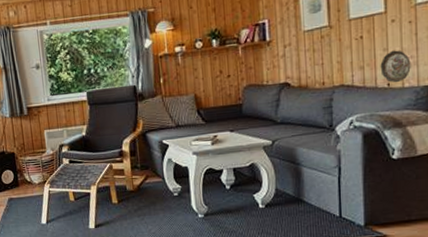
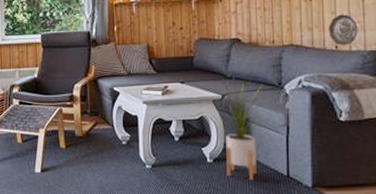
house plant: none [256,122,319,223] -> present [206,77,268,181]

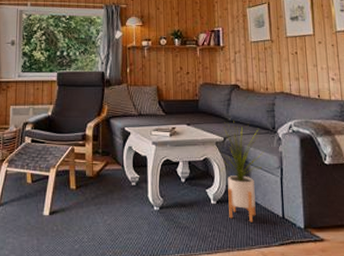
decorative plate: present [328,14,358,46] -> none [312,67,336,96]

